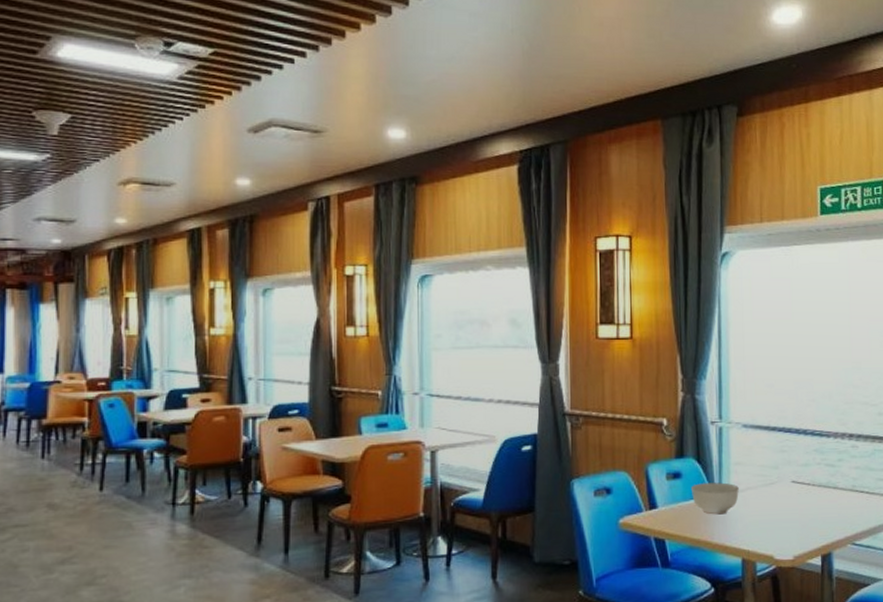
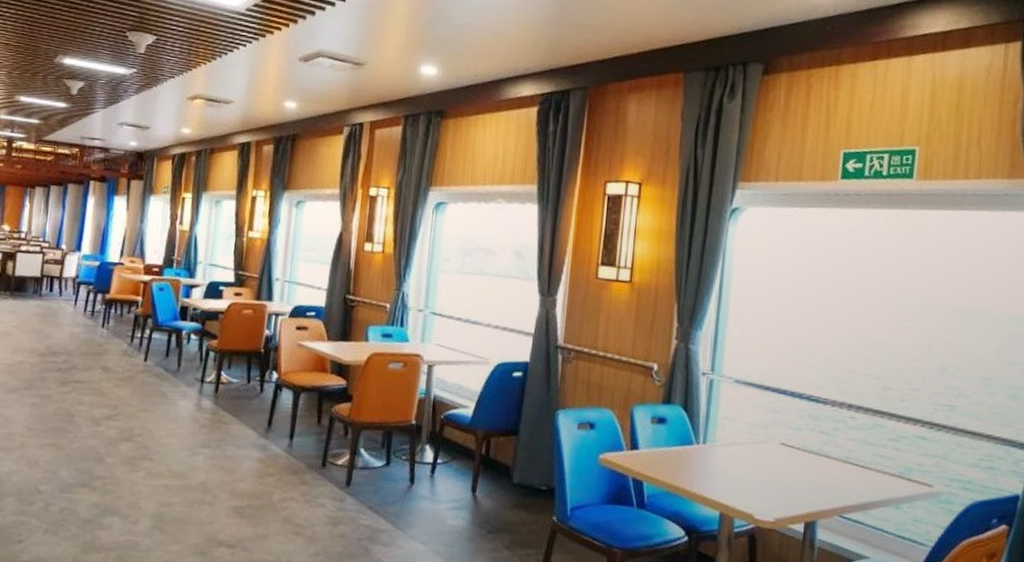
bowl: present [690,482,739,515] -> none [674,431,724,466]

